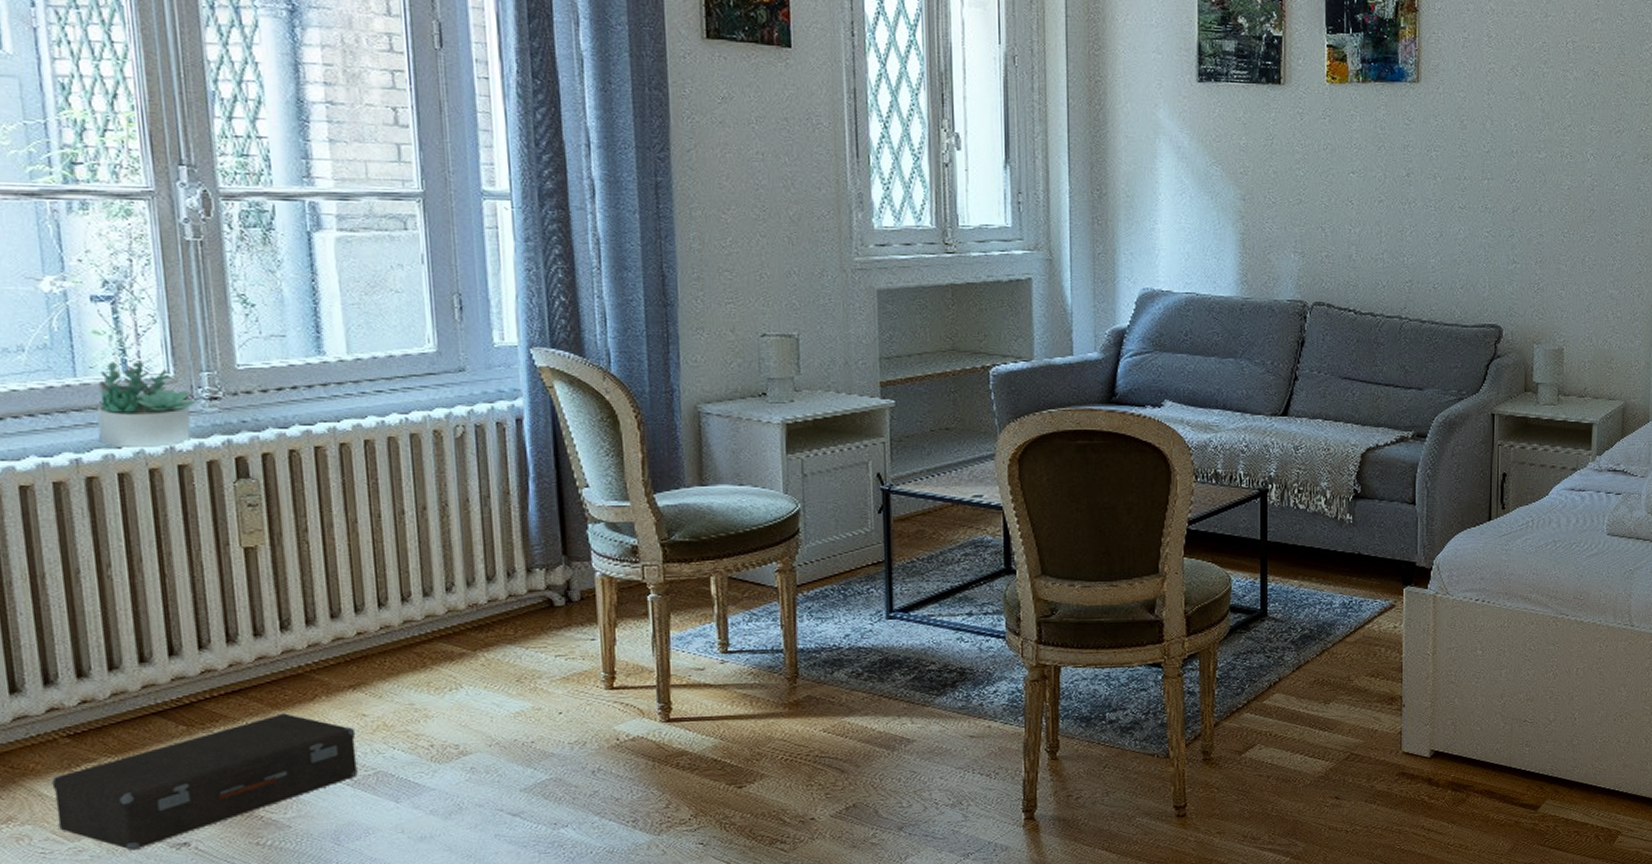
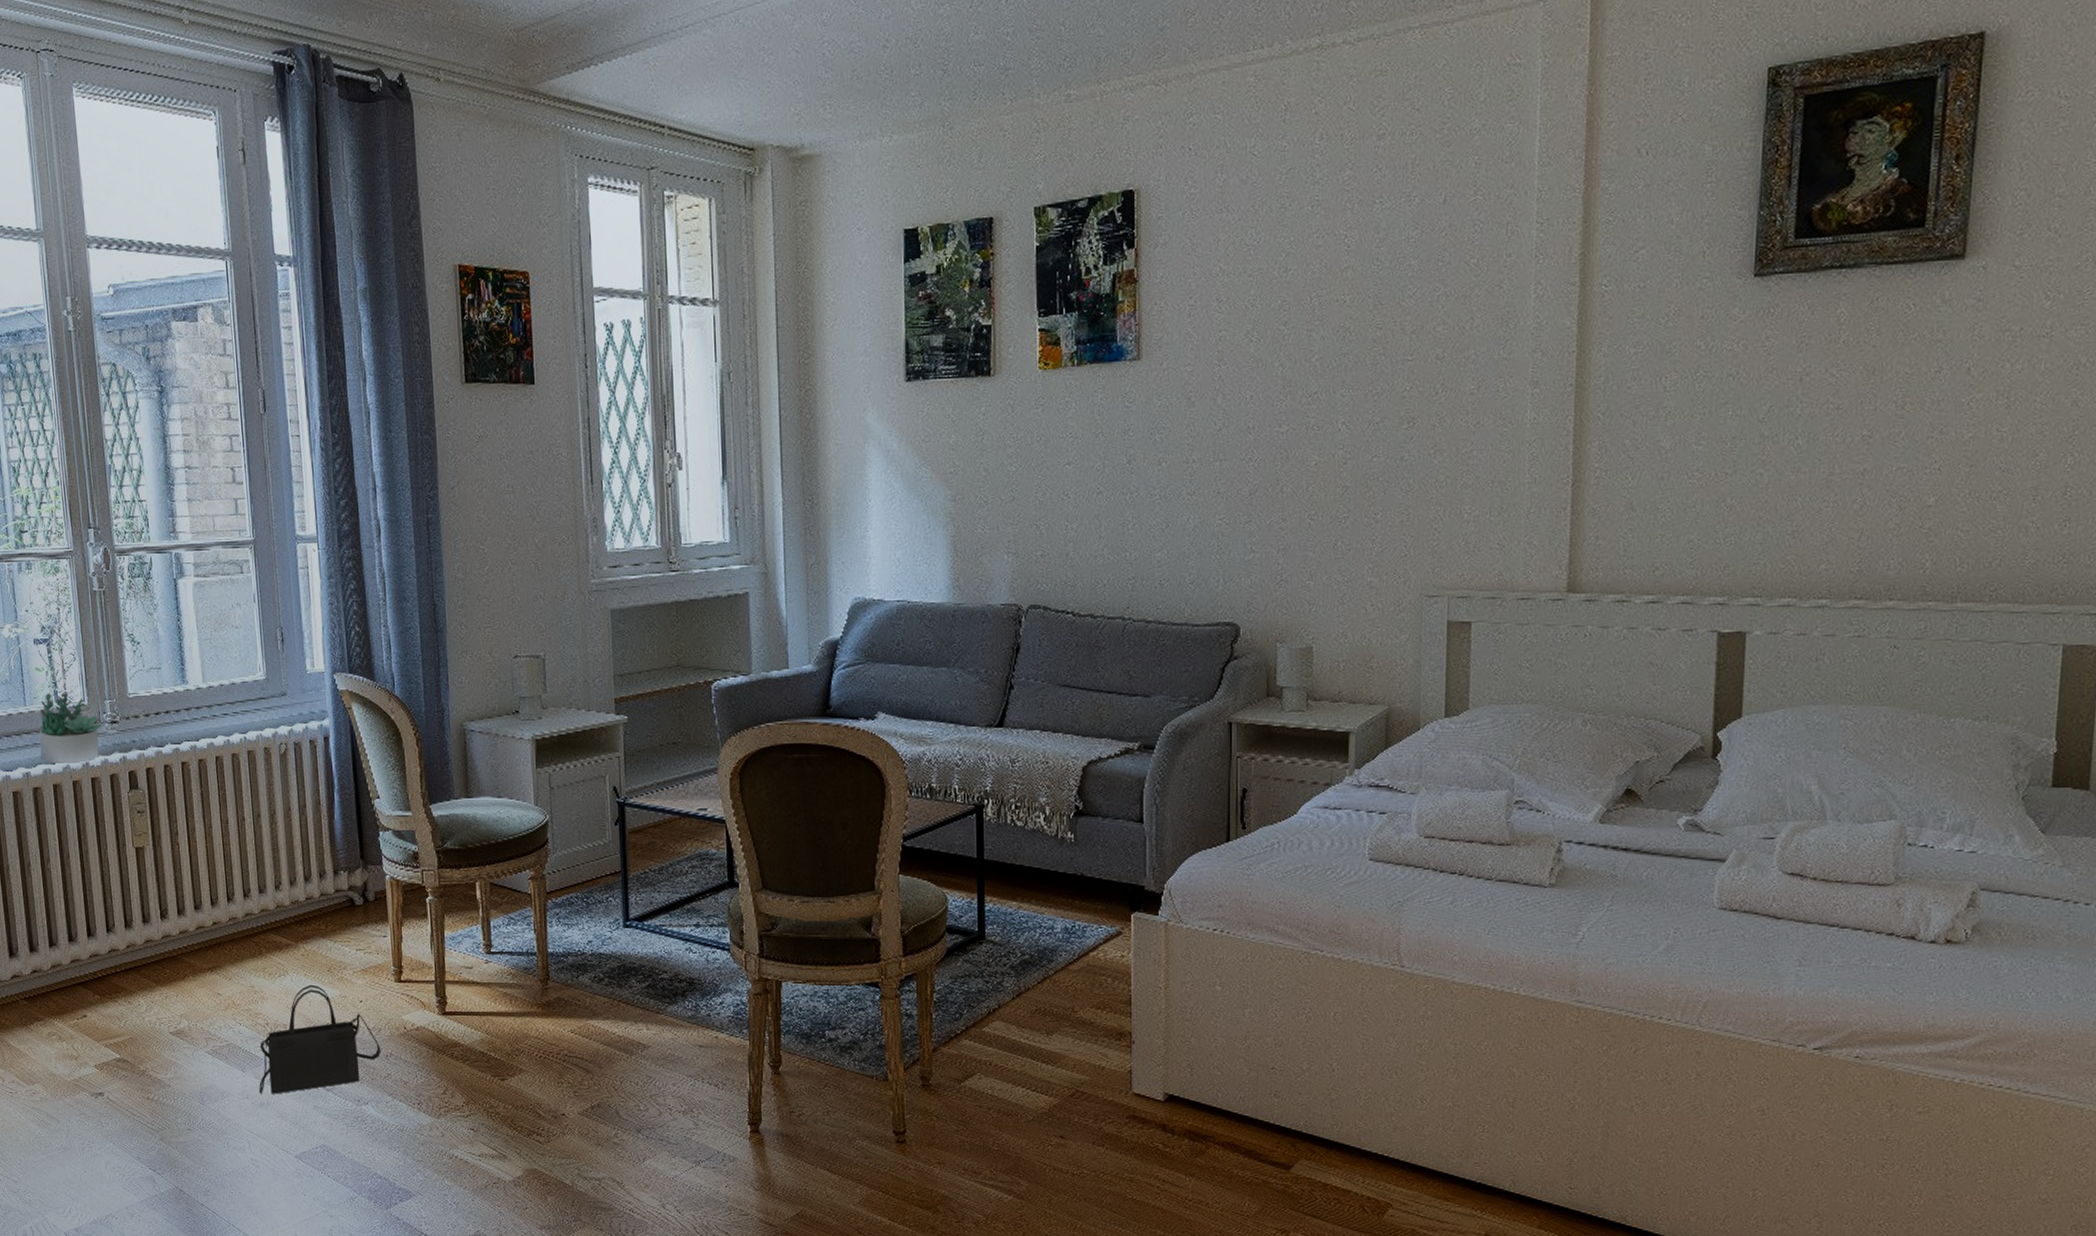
suitcase: present [51,713,358,850] -> none [15,989,215,1096]
handbag: none [419,697,586,826] -> present [259,984,382,1094]

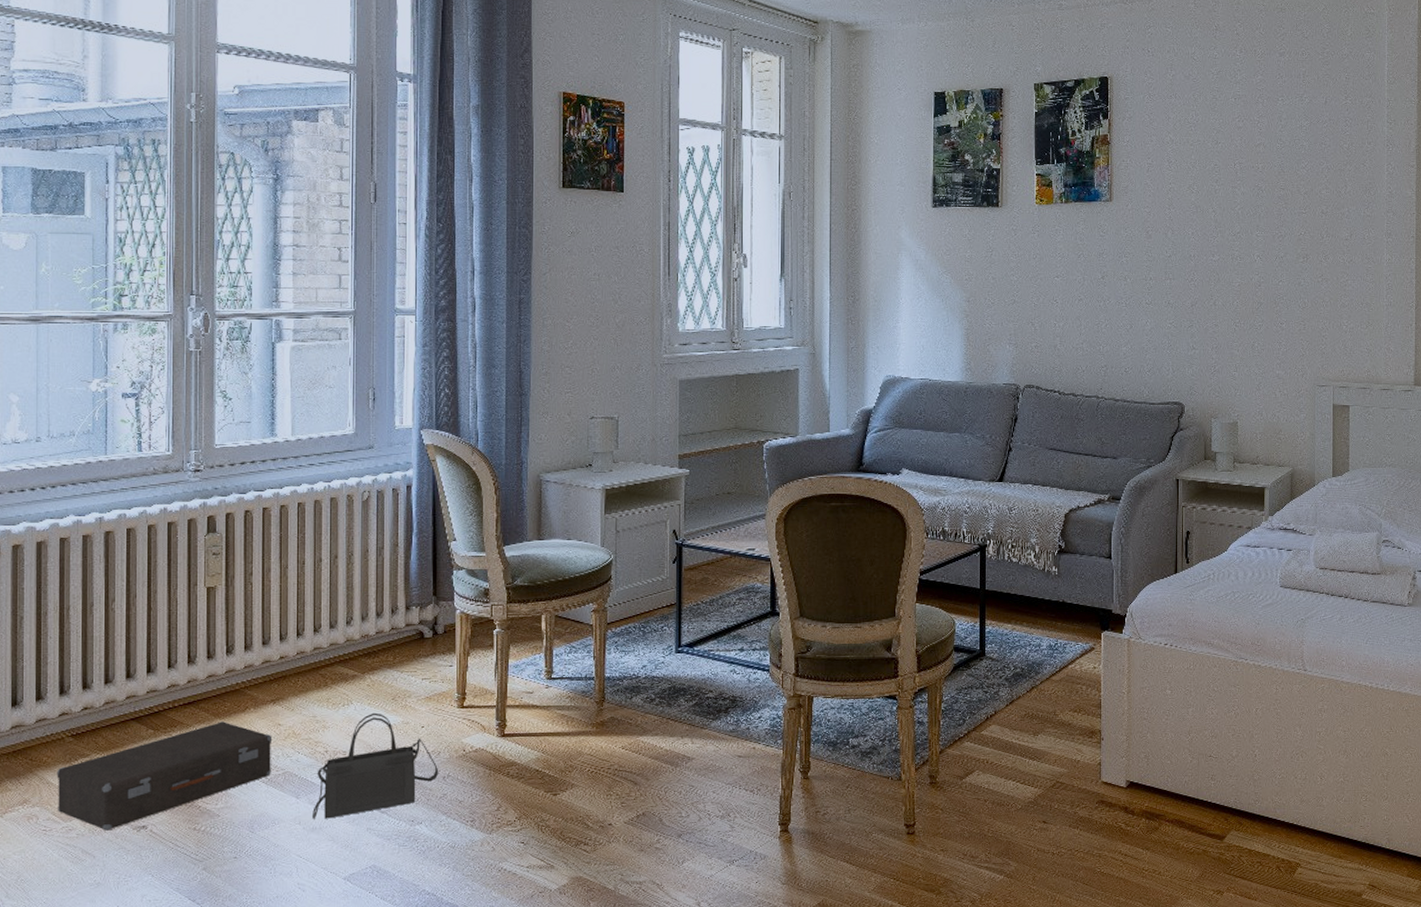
suitcase: none [15,989,215,1096] -> present [57,721,273,831]
succulent plant: present [39,691,102,764] -> none [117,442,185,510]

